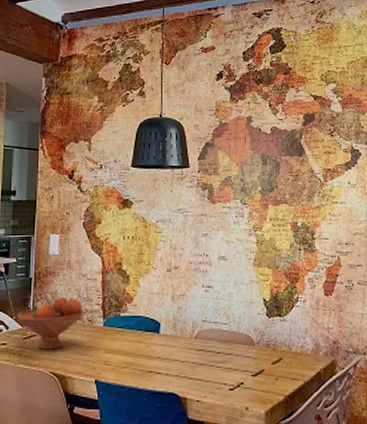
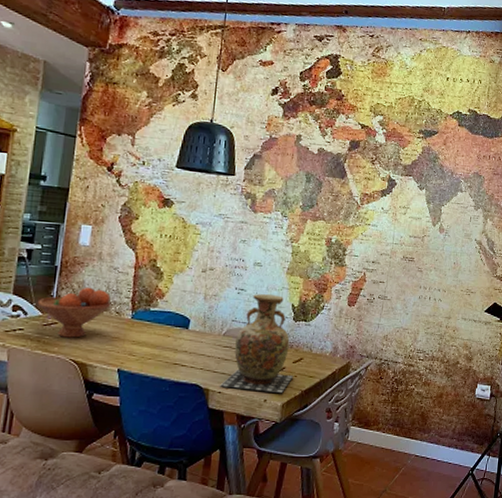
vase: none [197,290,275,399] -> present [220,294,294,393]

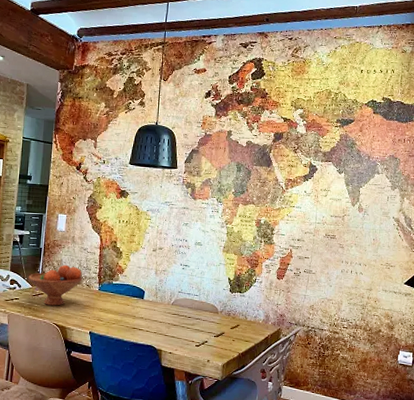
vase: present [220,294,294,393] -> none [170,269,232,354]

